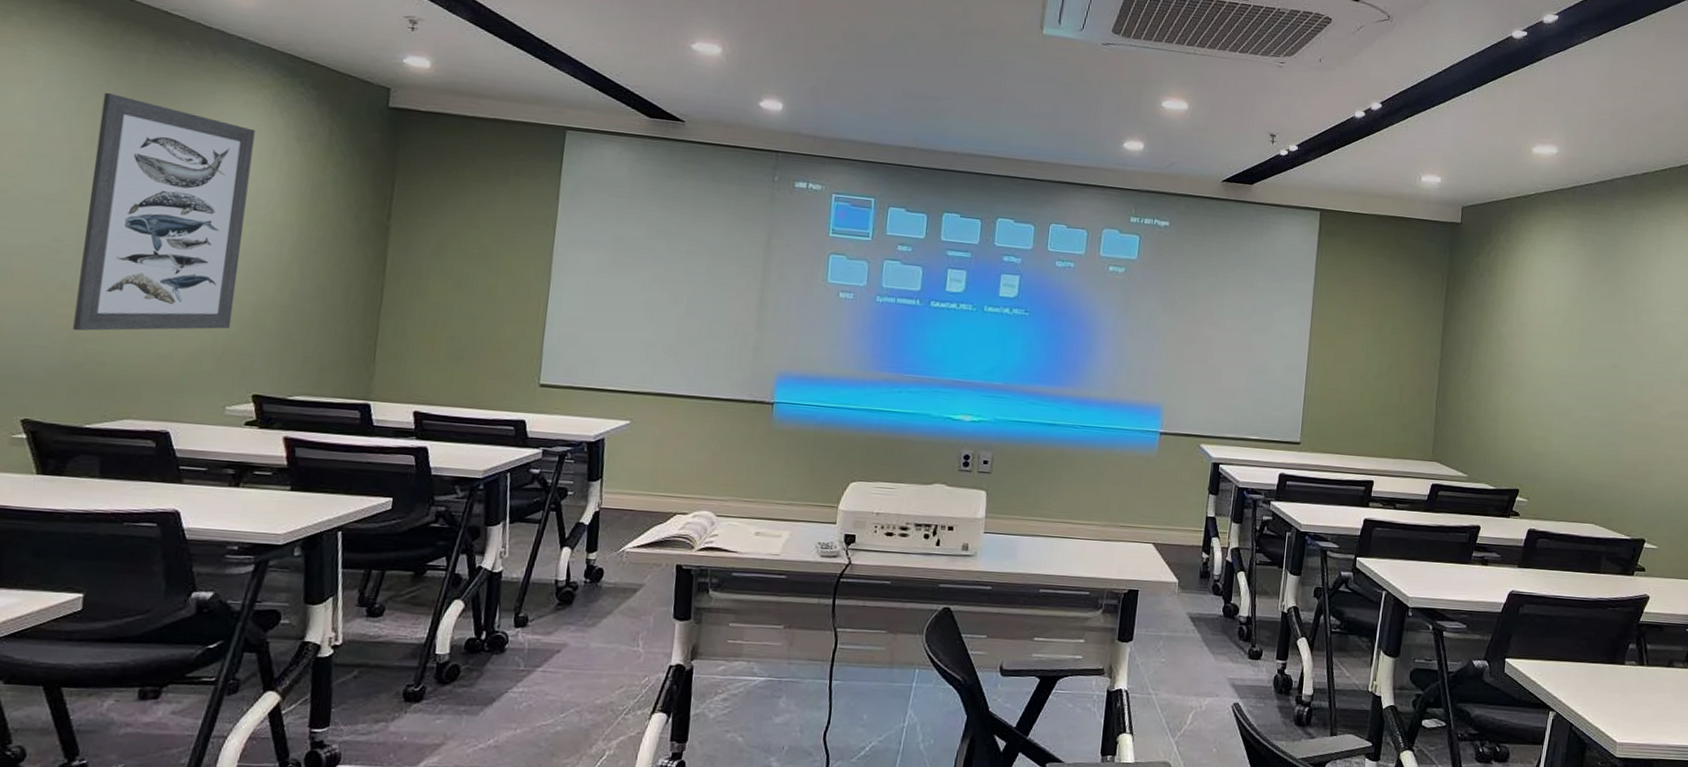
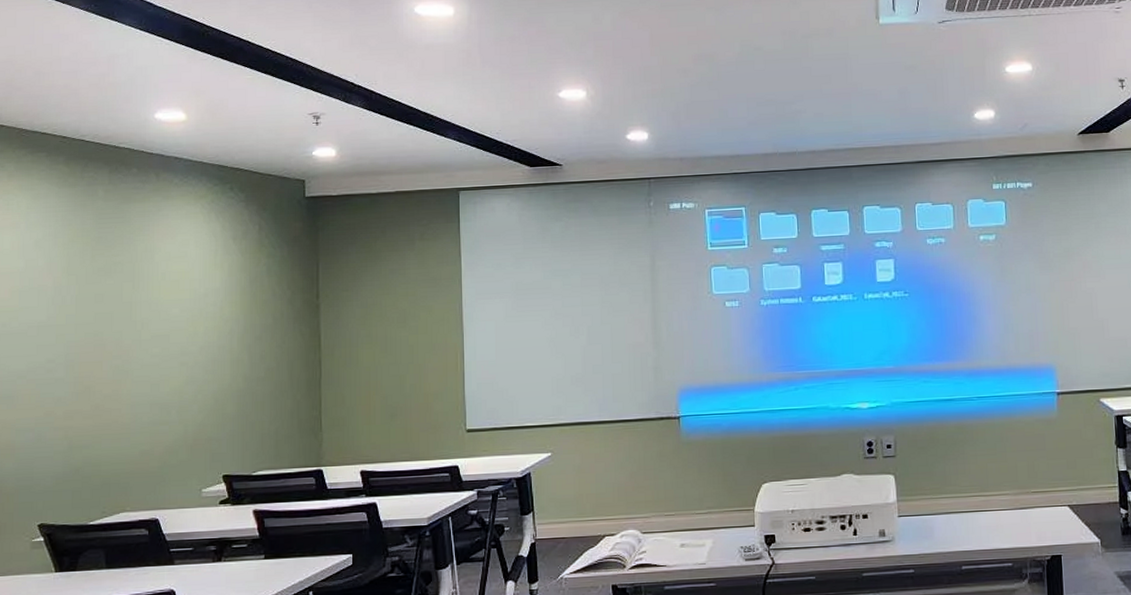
wall art: present [73,92,255,331] -> none [70,224,198,439]

